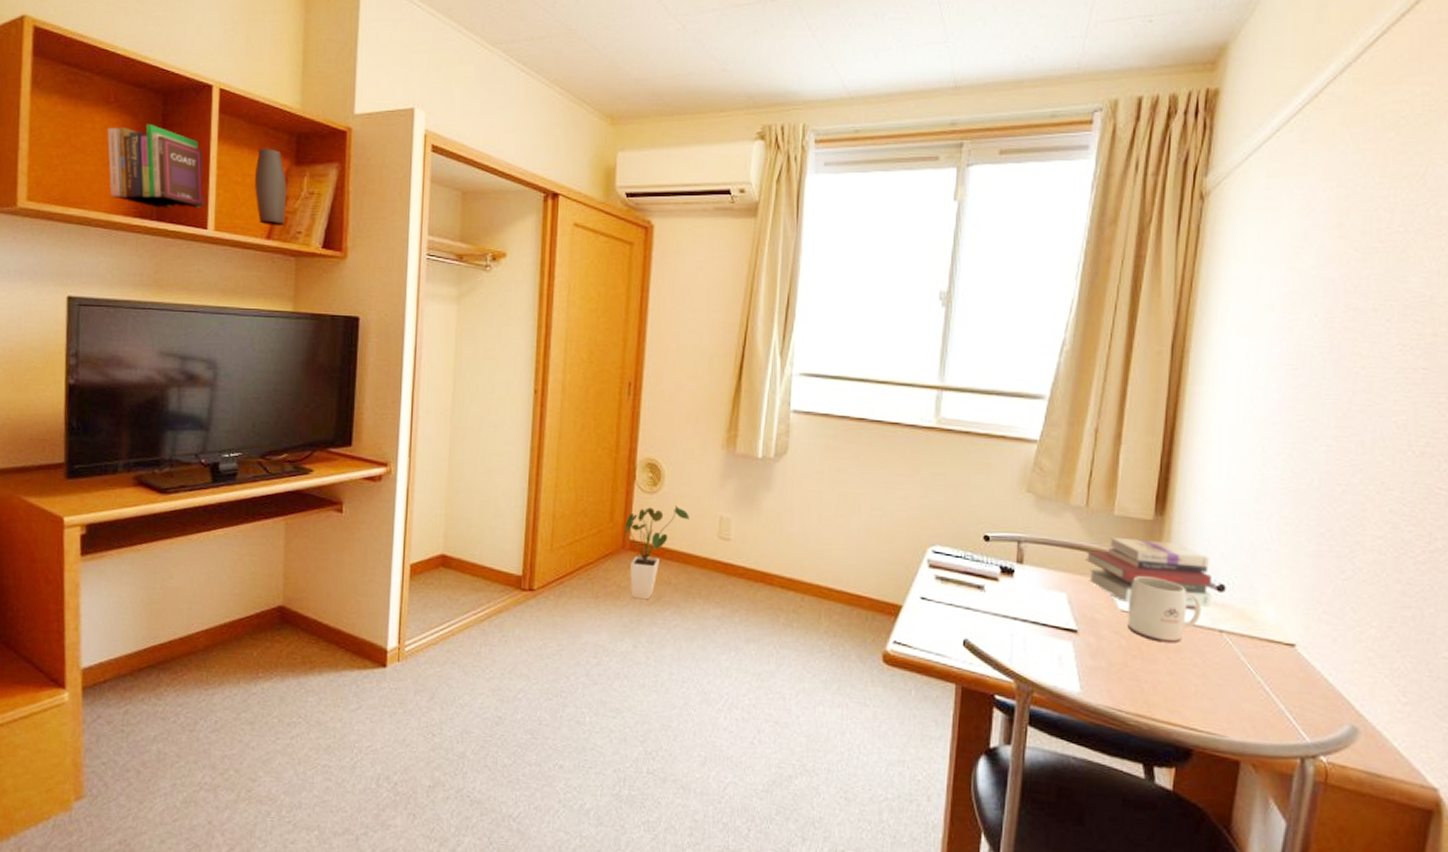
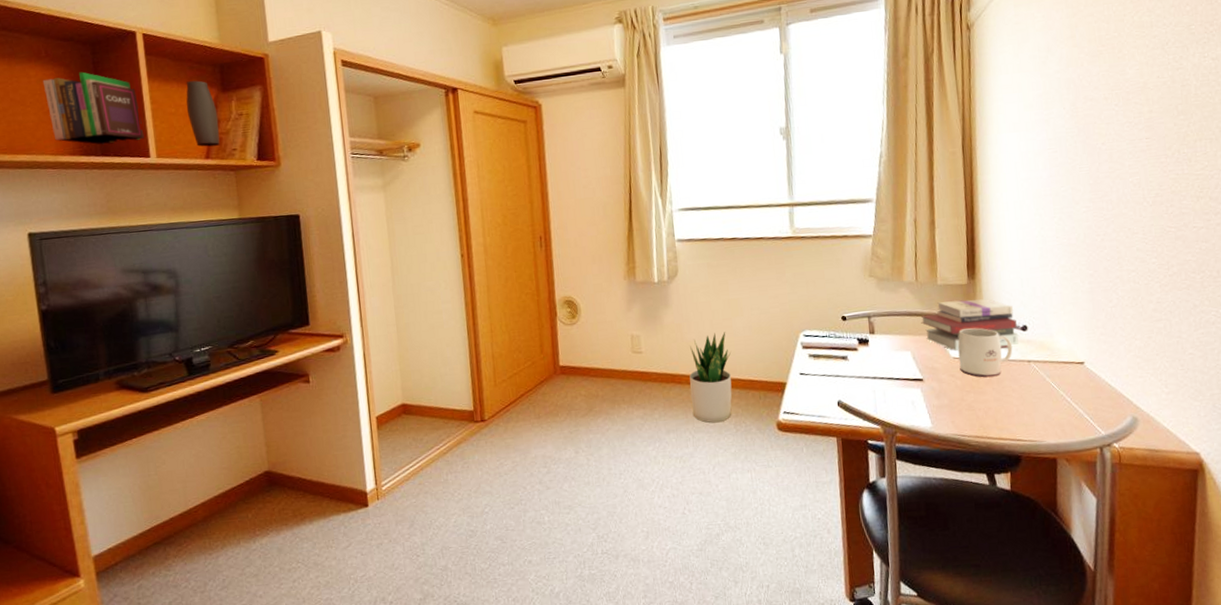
house plant: present [623,506,690,600] -> none [553,332,606,414]
planter: none [780,530,838,641] -> present [689,332,733,423]

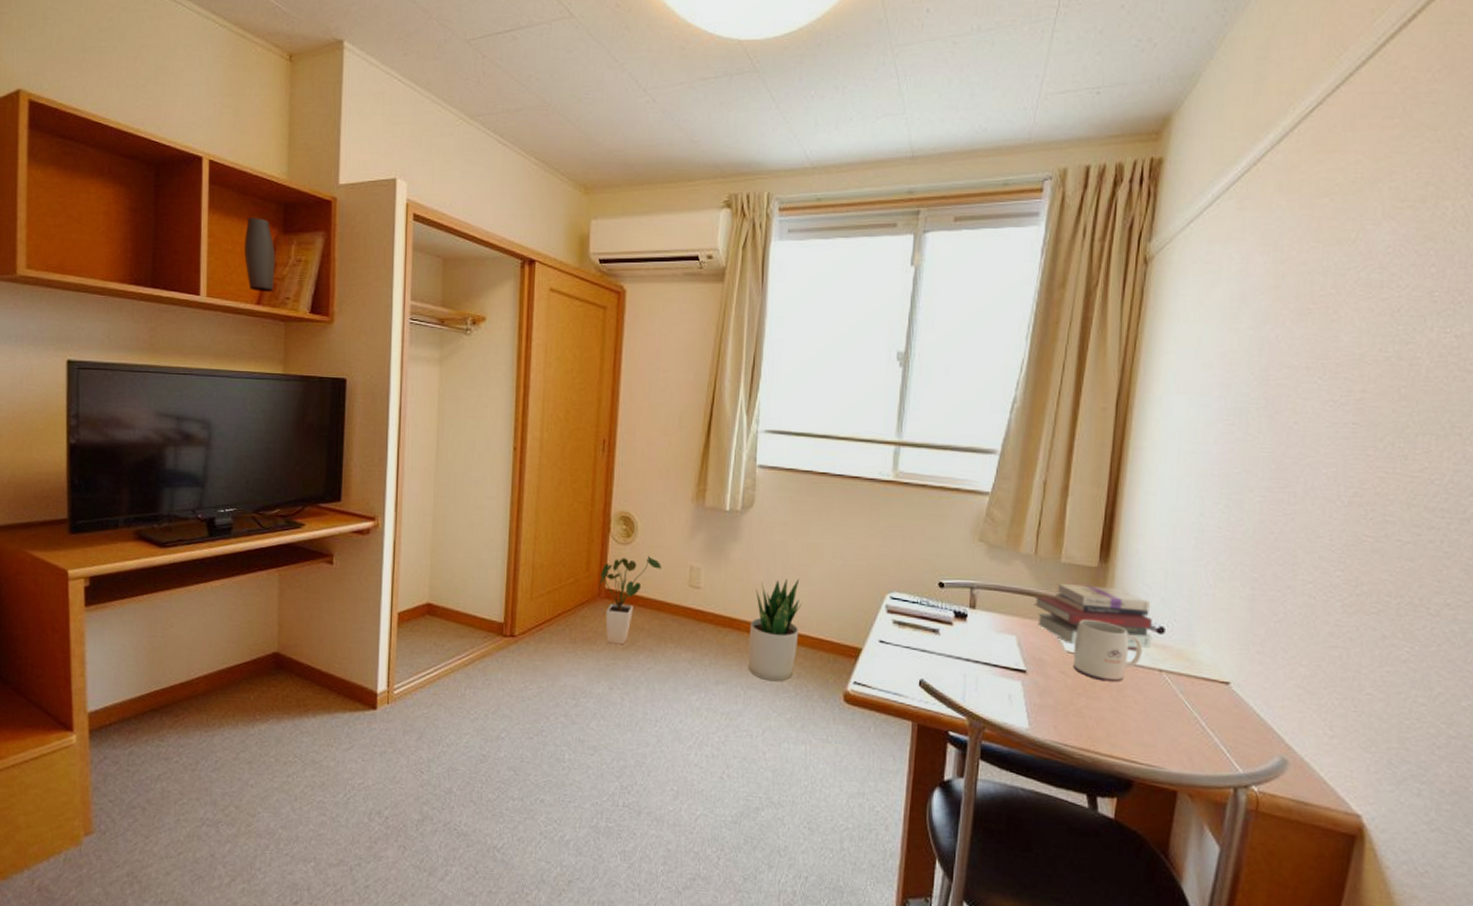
books: present [42,71,145,145] -> none [102,194,197,276]
house plant: none [553,332,606,414] -> present [599,556,662,645]

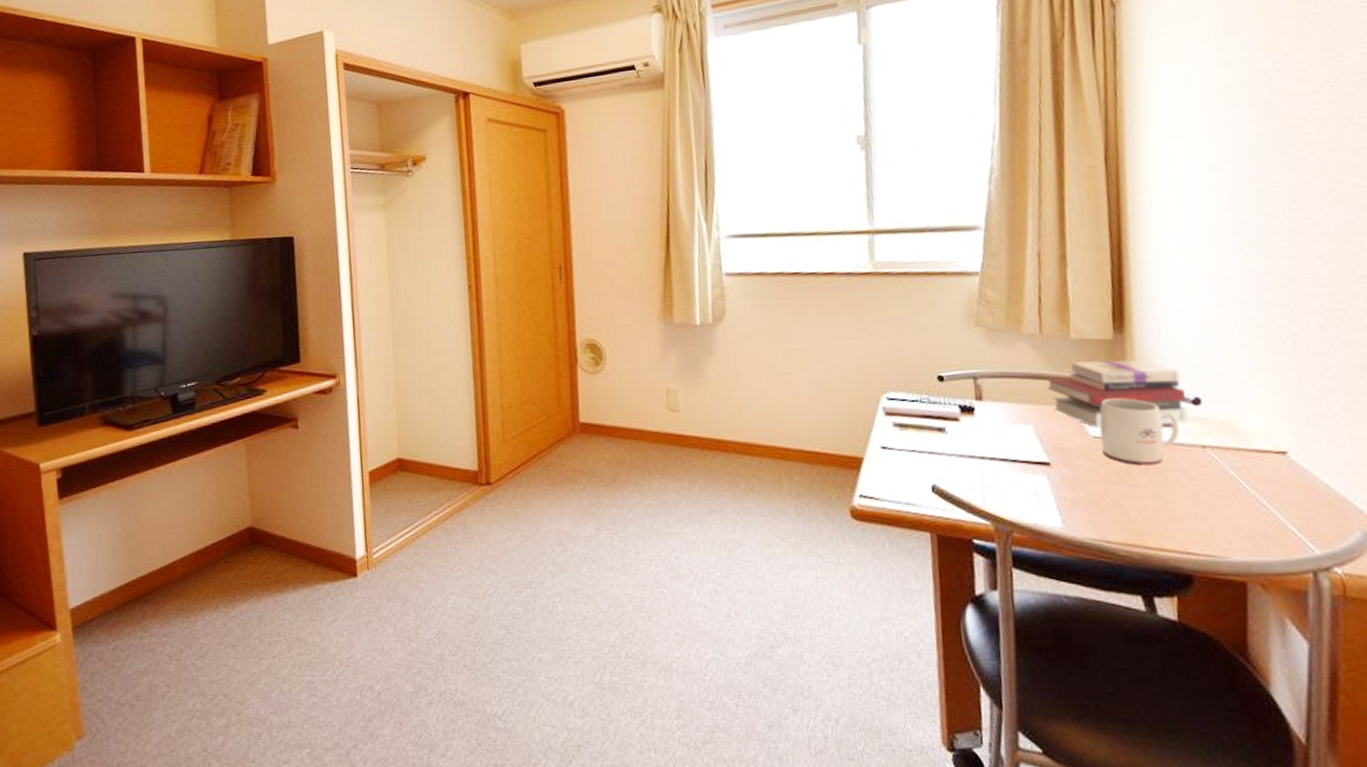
vase: present [244,218,276,292] -> none [182,88,215,161]
house plant: present [599,556,662,645] -> none [572,383,636,481]
planter: present [748,578,802,682] -> none [738,389,793,504]

